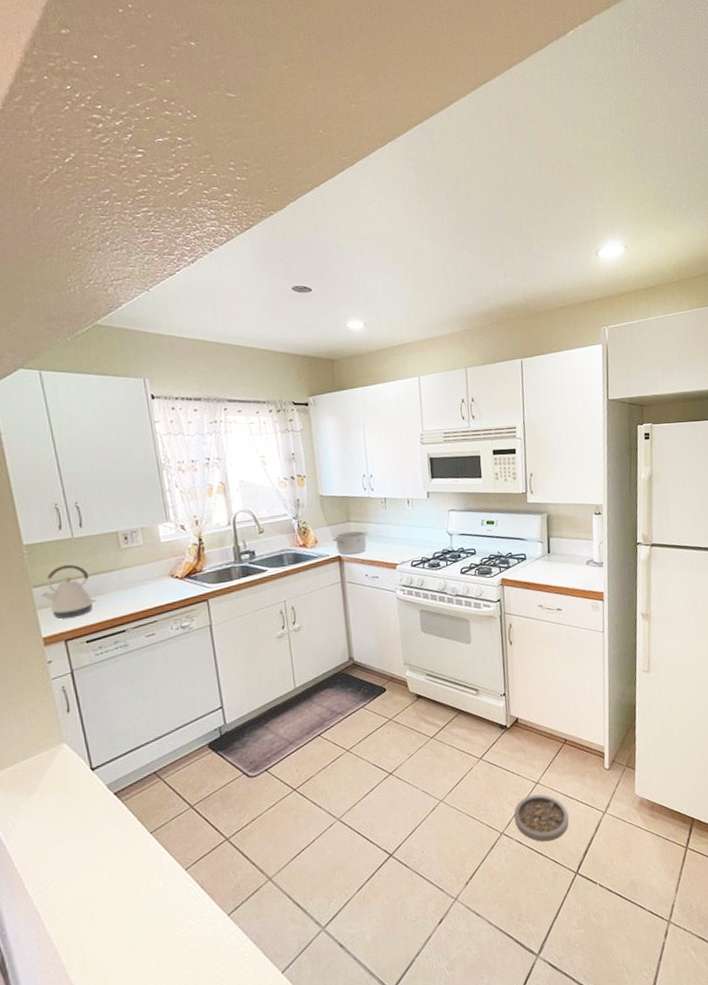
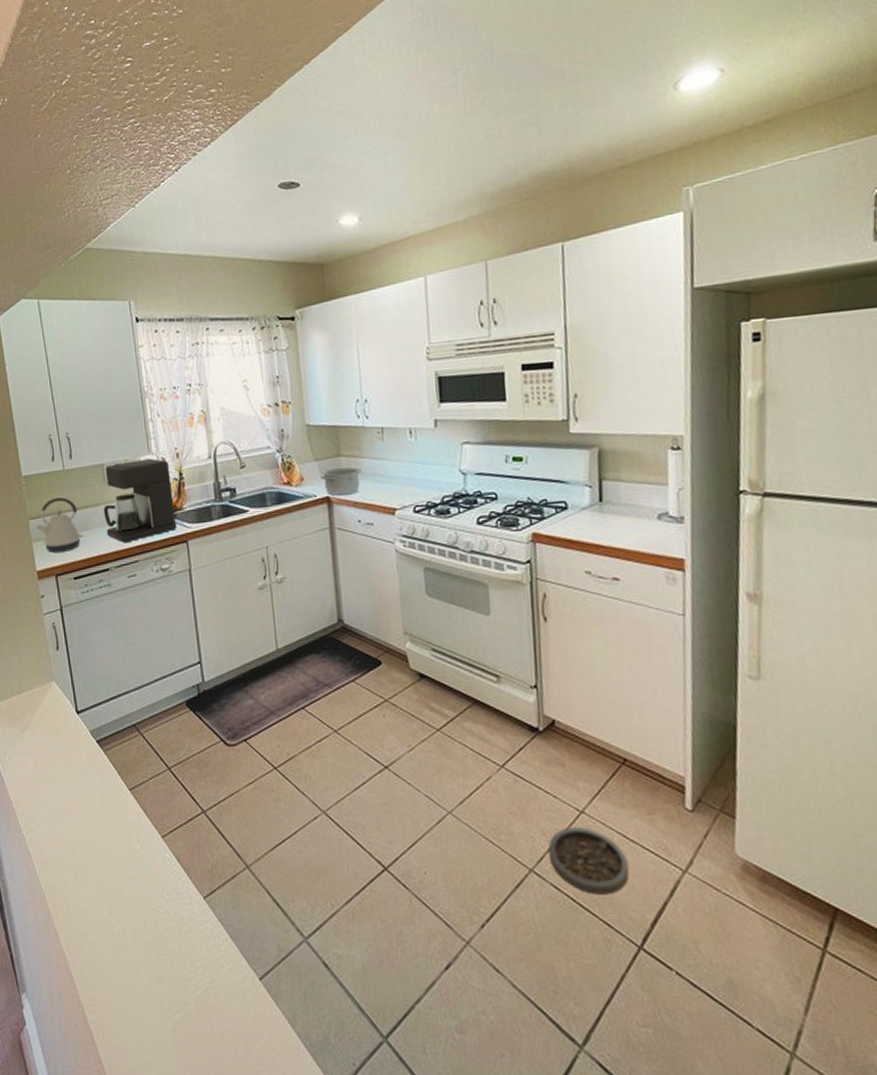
coffee maker: none [118,525,197,605] -> present [103,458,177,543]

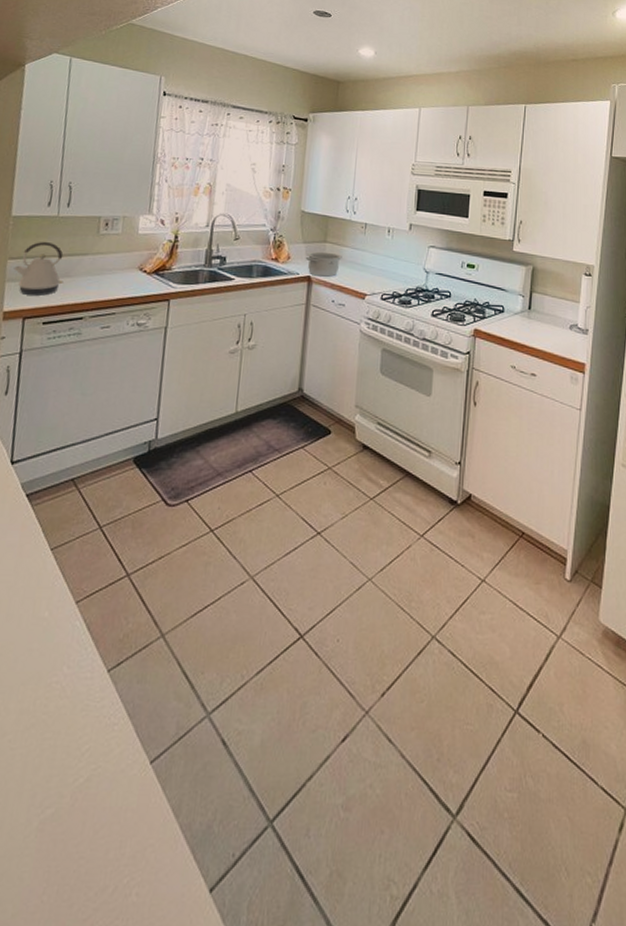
coffee maker: present [103,458,177,543] -> none [88,218,167,295]
pet bowl: present [548,827,629,895] -> none [450,594,515,660]

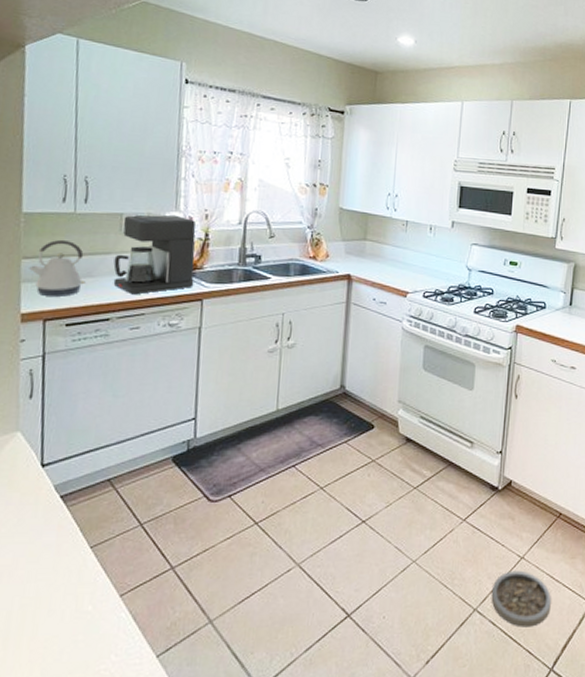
coffee maker: none [88,218,167,295] -> present [113,214,196,295]
cooking pot: present [305,251,342,278] -> none [344,249,383,276]
pet bowl: none [450,594,515,660] -> present [491,570,551,628]

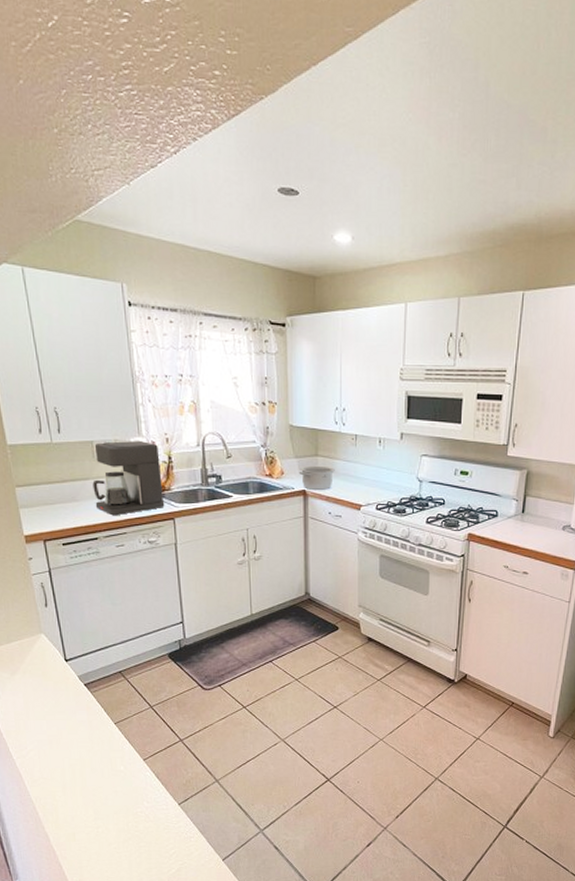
kettle: present [29,239,86,297] -> none [23,468,72,520]
cooking pot: none [344,249,383,276] -> present [298,465,335,491]
pet bowl: present [491,570,551,628] -> none [450,749,505,794]

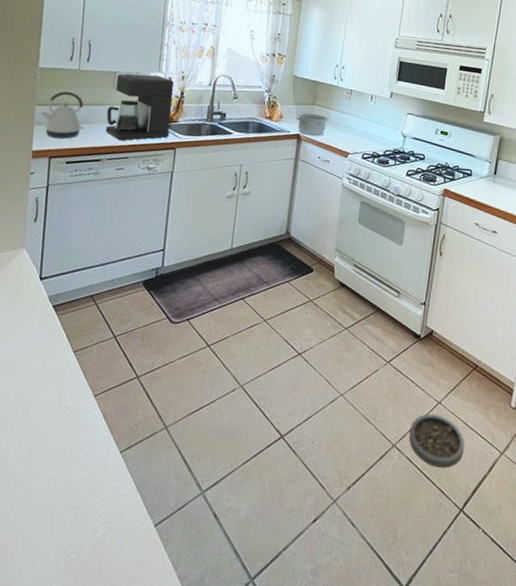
kettle: none [23,468,72,520] -> present [41,91,84,139]
pet bowl: none [450,749,505,794] -> present [409,413,464,468]

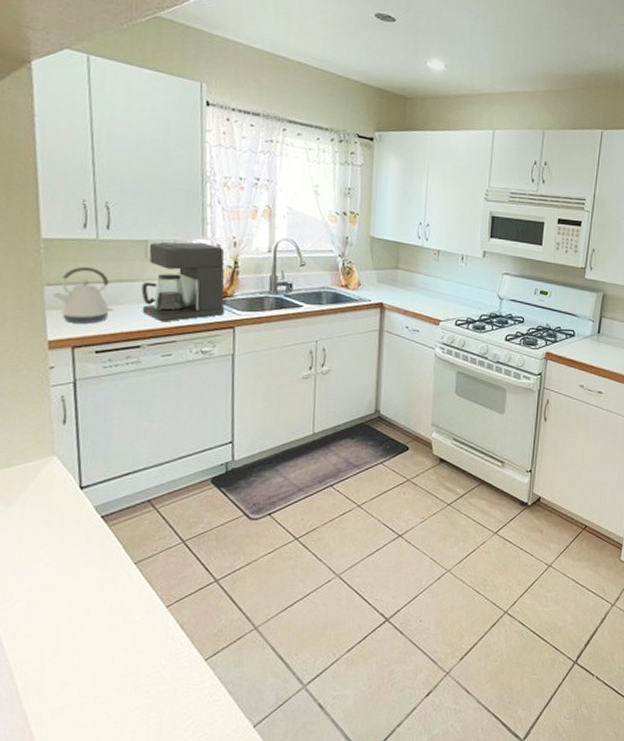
cooking pot: present [296,113,329,137] -> none [376,278,415,305]
pet bowl: present [409,413,464,468] -> none [520,577,576,627]

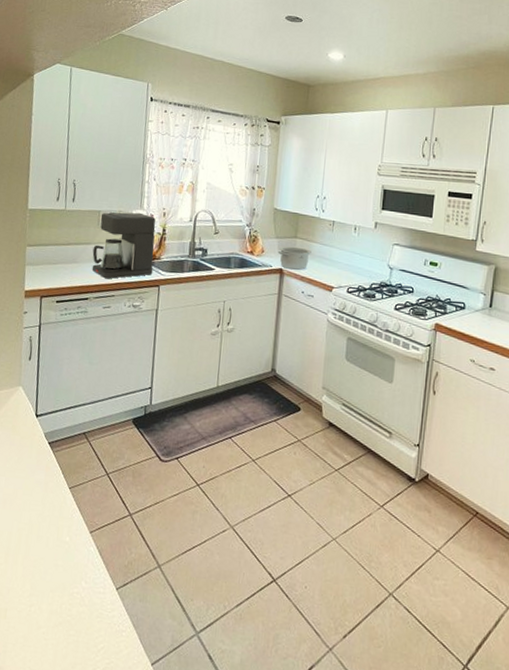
kettle: present [53,266,113,324] -> none [31,231,72,278]
cooking pot: none [376,278,415,305] -> present [277,246,311,271]

